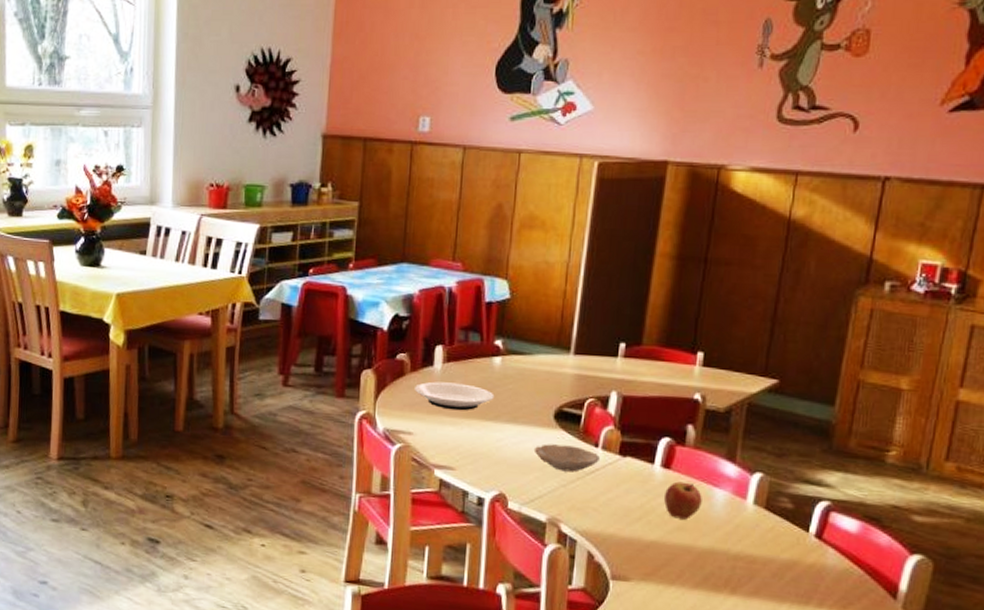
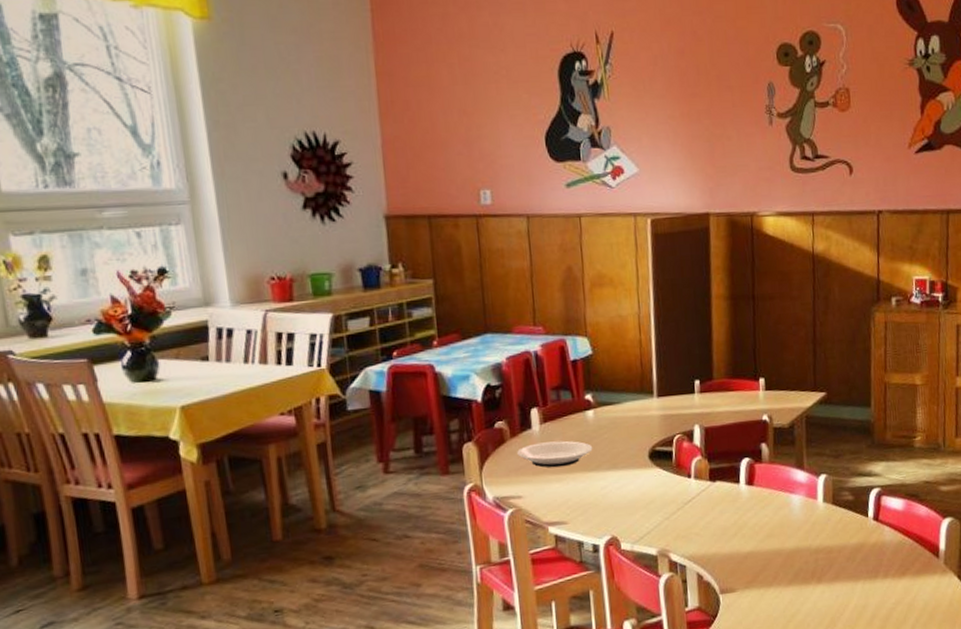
bowl: present [533,444,600,472] -> none [635,480,694,506]
apple: present [663,481,702,520] -> none [751,493,783,528]

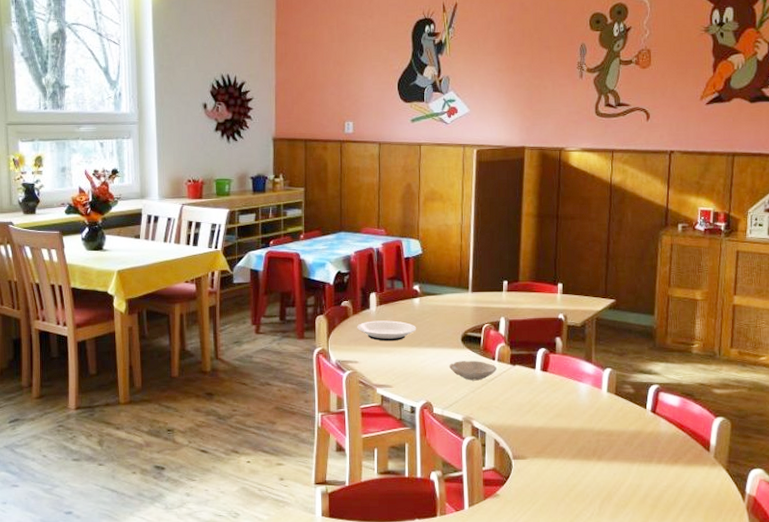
bowl: none [635,480,694,506] -> present [449,361,497,381]

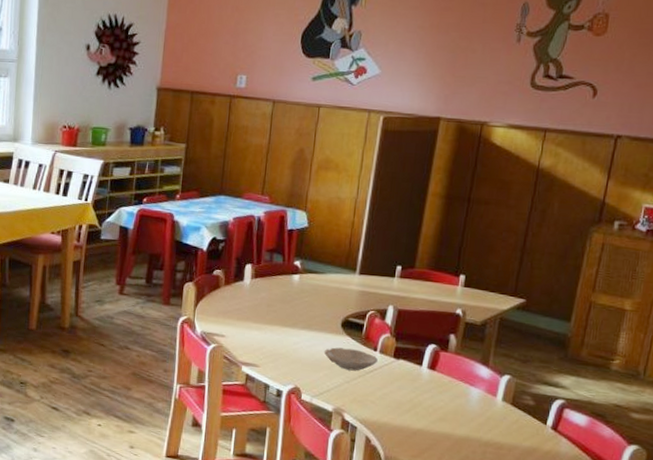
plate: present [357,320,417,342] -> none [227,293,293,318]

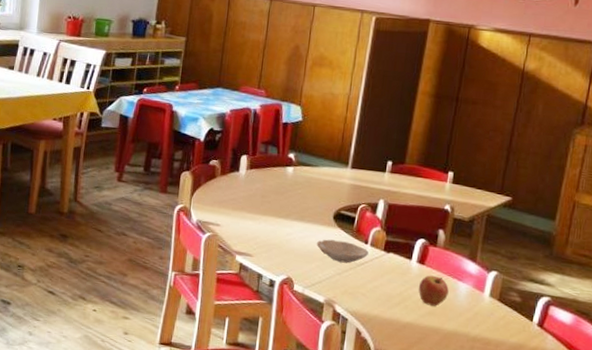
apple: none [428,381,461,412] -> present [418,275,449,306]

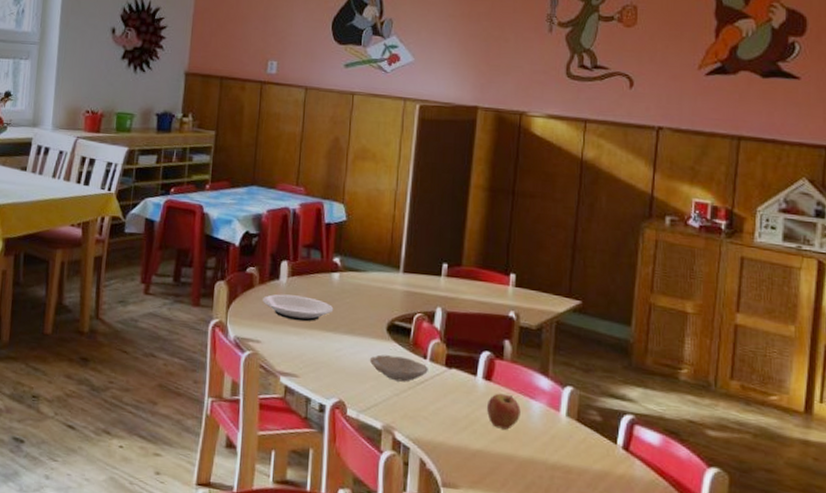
plate: none [223,184,287,209] -> present [263,294,334,322]

